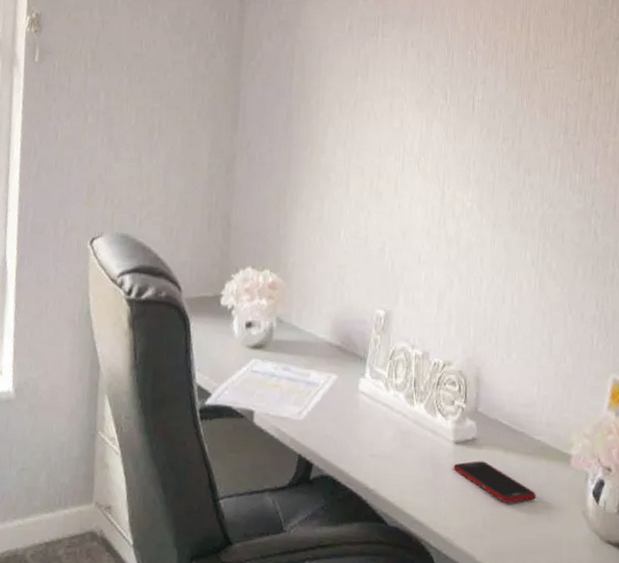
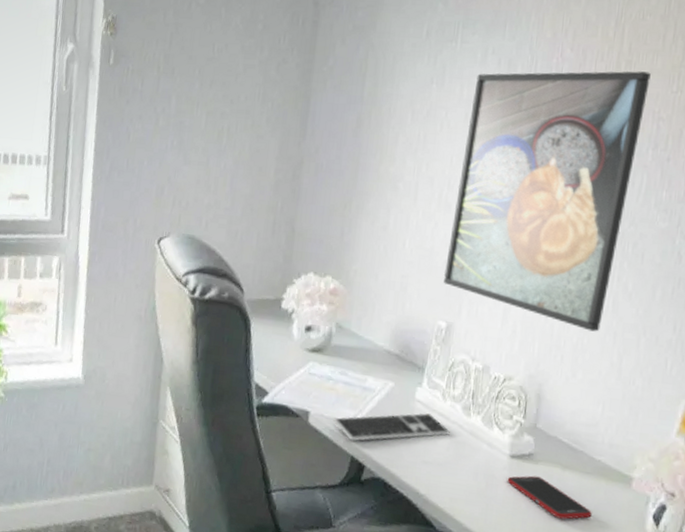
keyboard: none [278,404,395,439] -> present [333,412,450,442]
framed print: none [379,61,556,312] -> present [443,70,651,332]

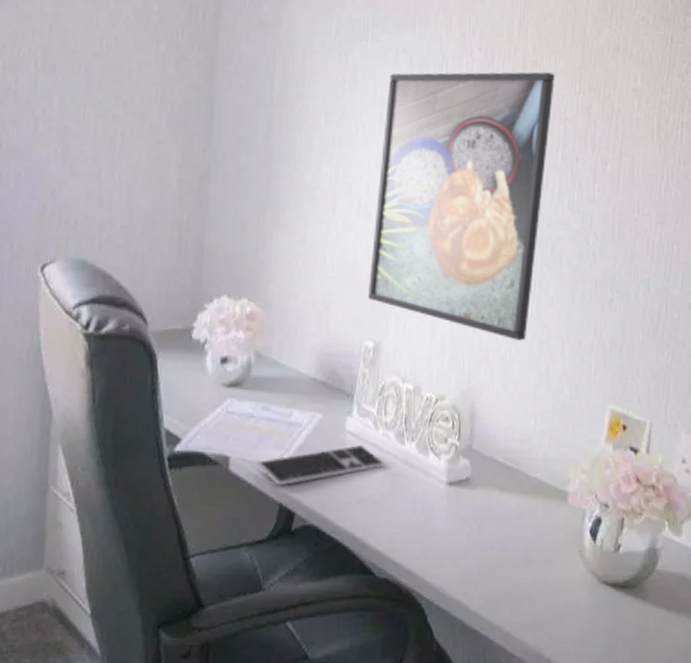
cell phone: present [507,475,592,519] -> none [446,502,532,546]

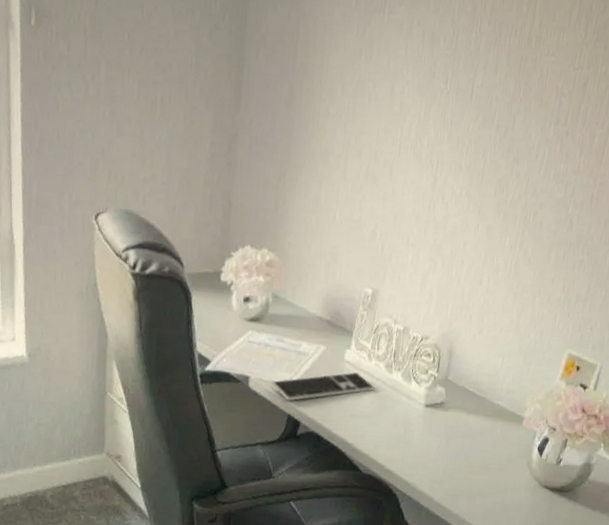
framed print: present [367,71,555,341] -> none [370,46,557,293]

